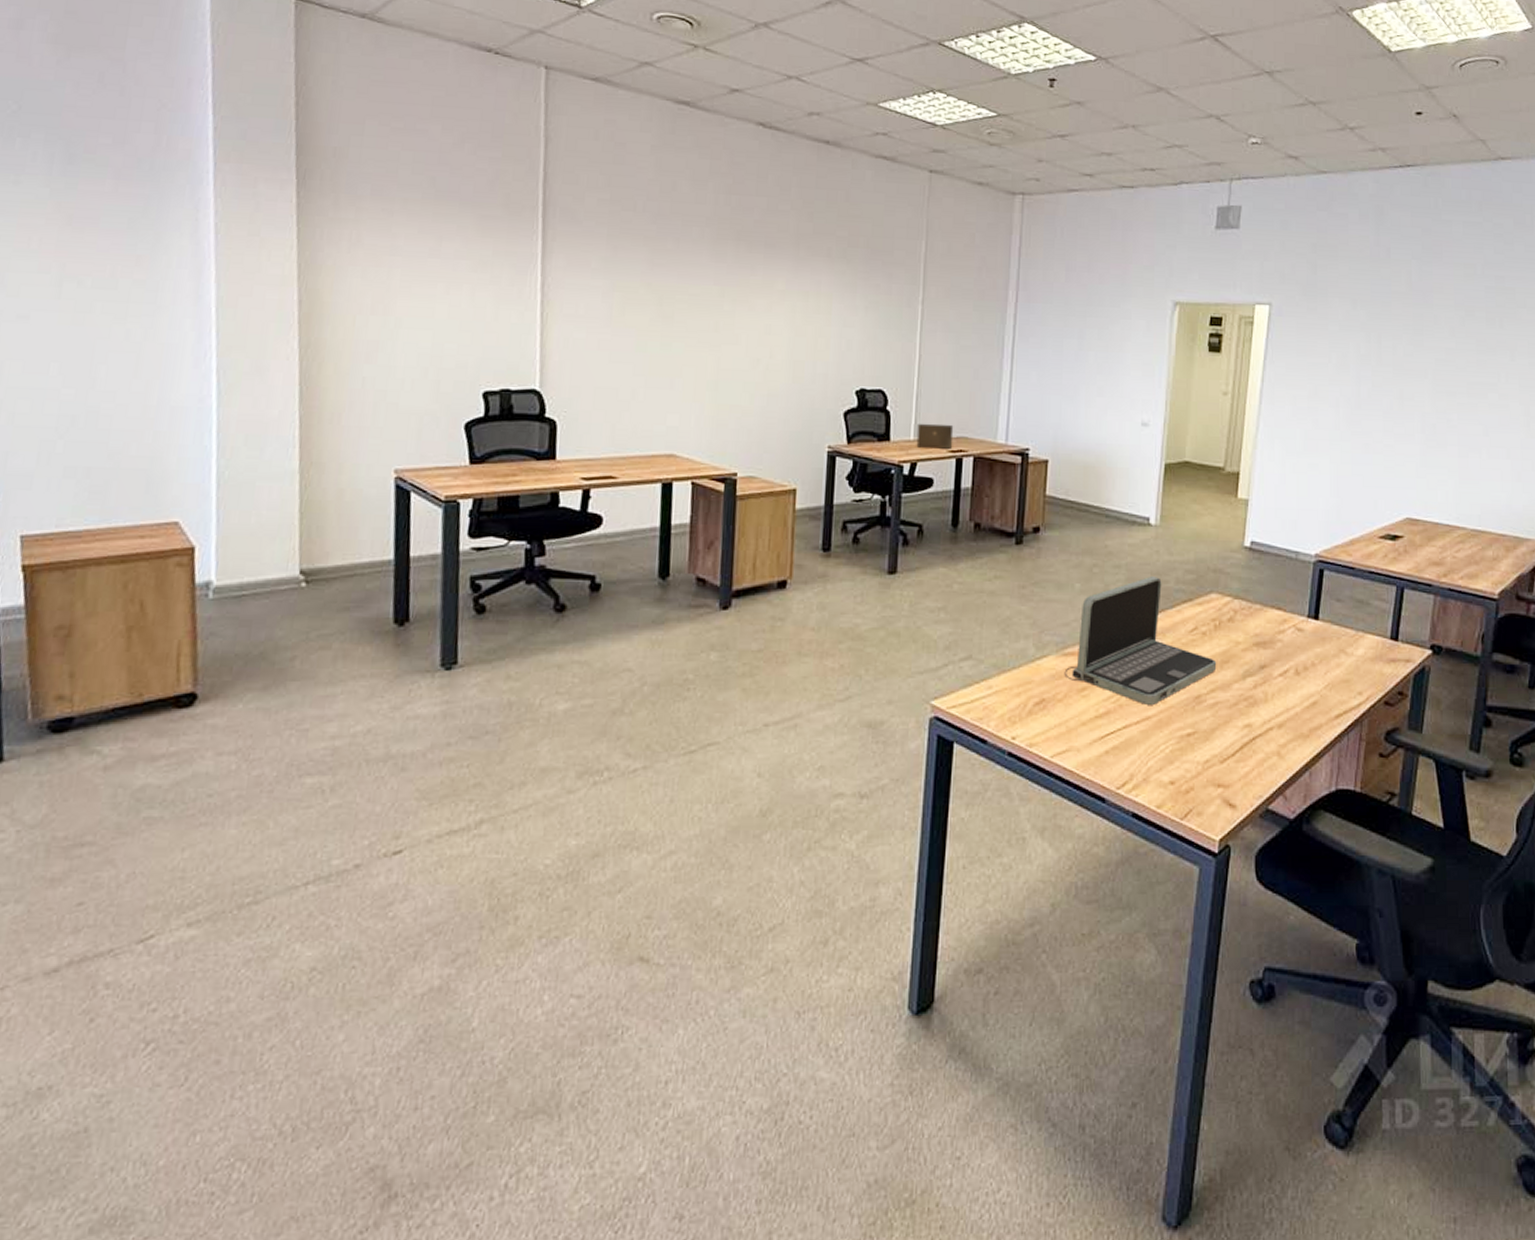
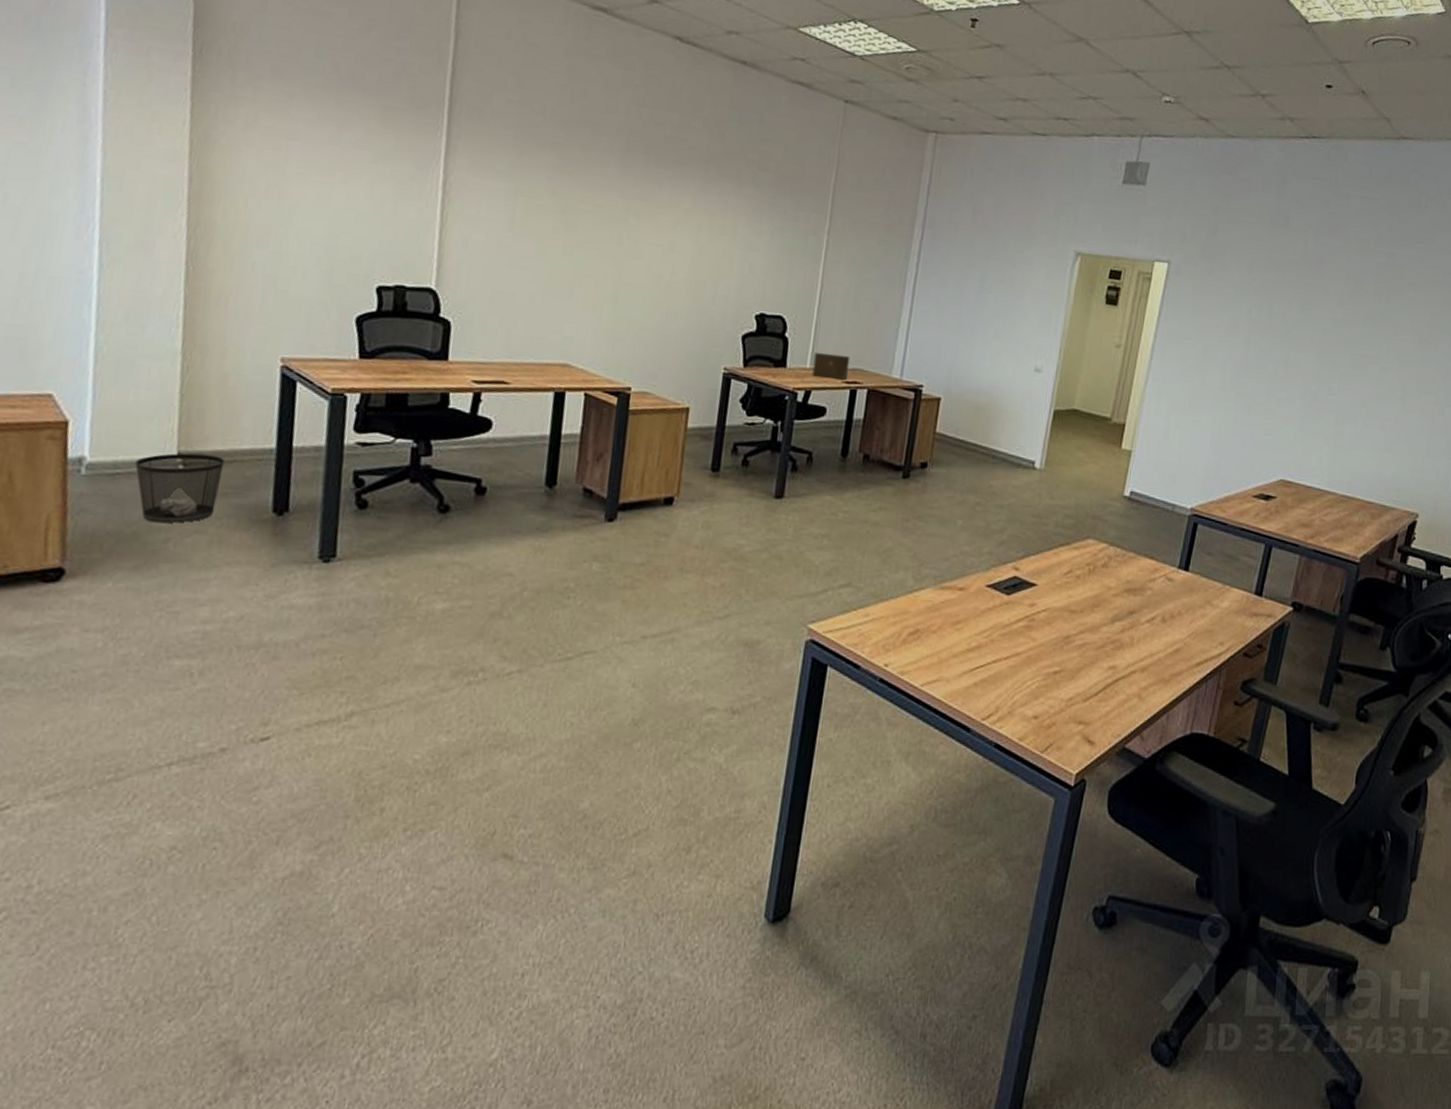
waste bin: none [259,570,346,642] -> present [134,453,225,524]
laptop: present [1064,575,1217,705] -> none [940,517,1088,642]

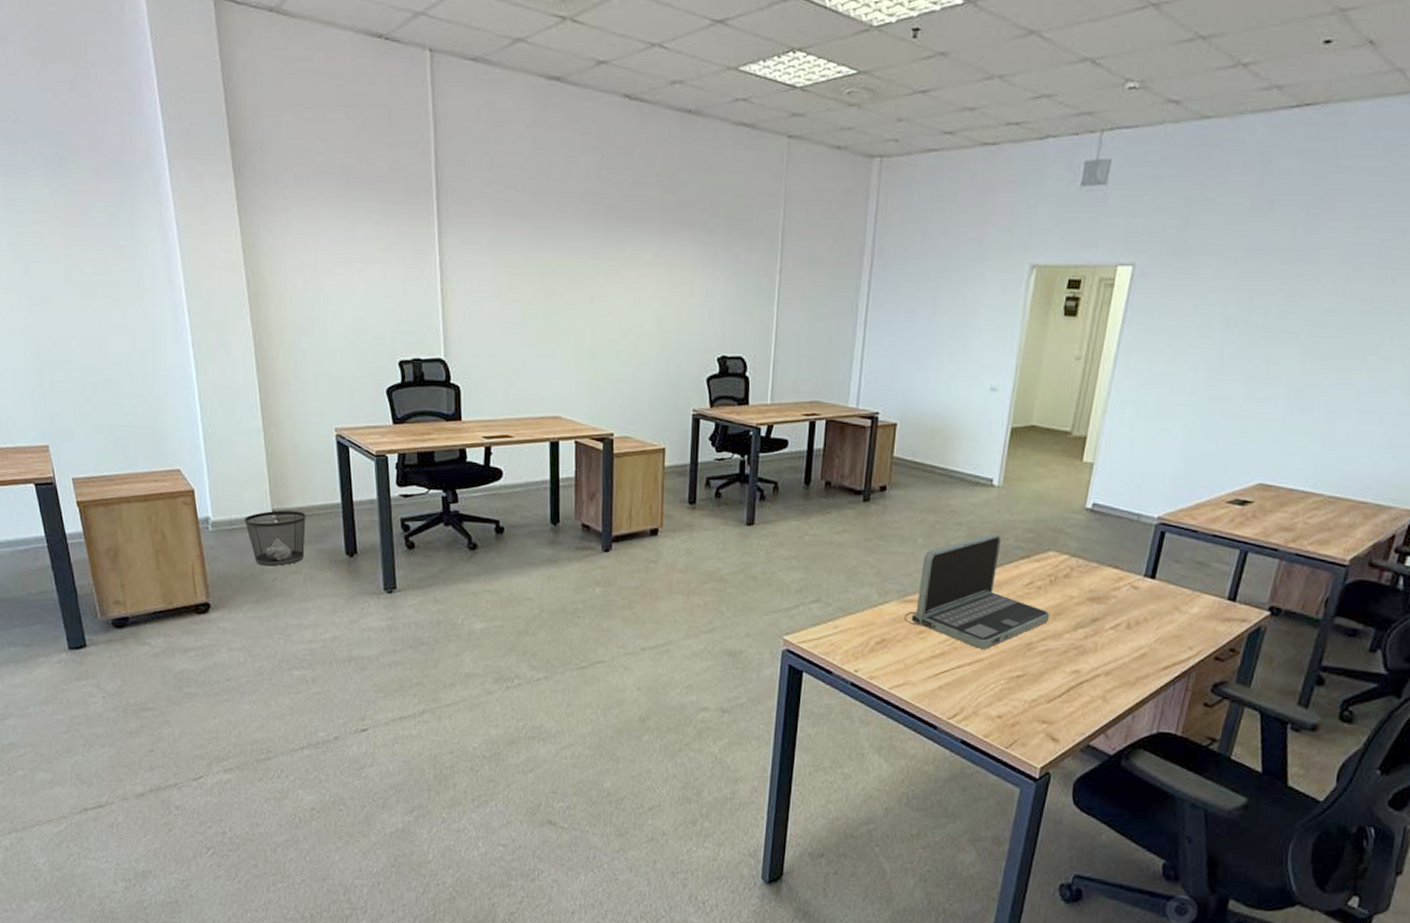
laptop: present [812,352,851,380] -> none [773,388,808,413]
laptop: none [940,517,1088,642] -> present [904,533,1050,649]

